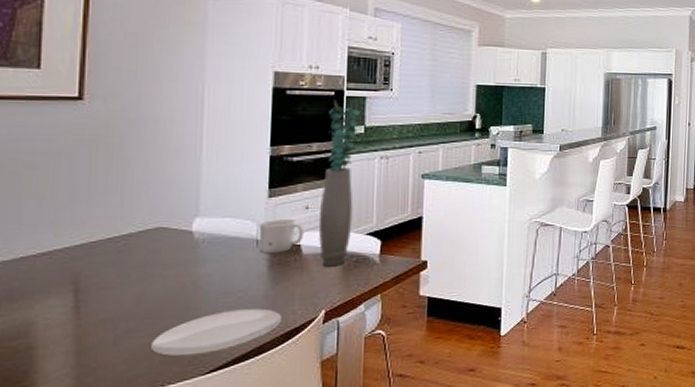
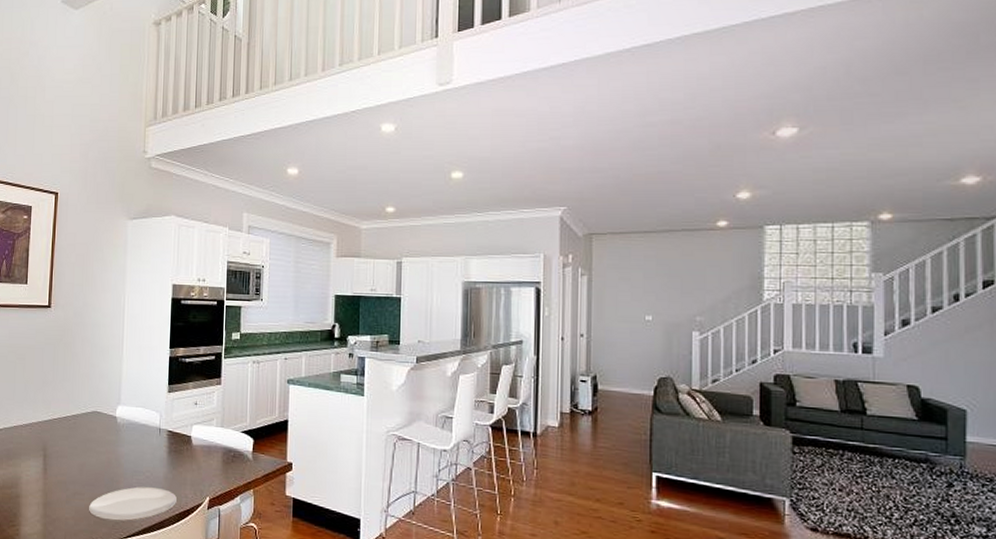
mug: present [260,218,305,255] -> none [161,411,194,442]
vase: present [318,100,361,267] -> none [204,309,238,459]

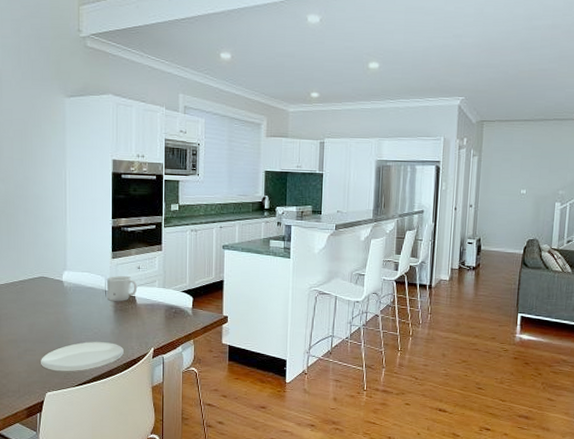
mug: none [161,411,194,442] -> present [107,275,138,302]

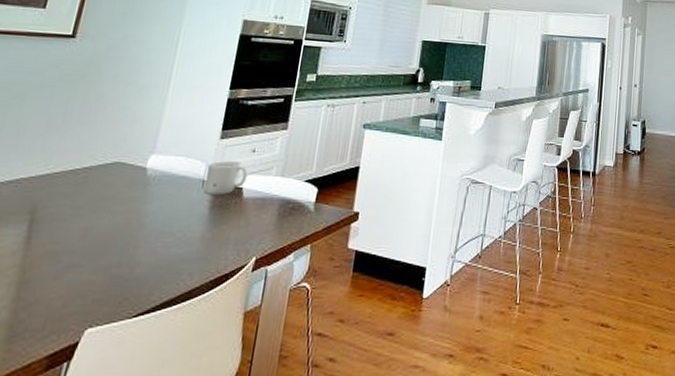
plate: present [41,342,125,373] -> none [87,251,215,298]

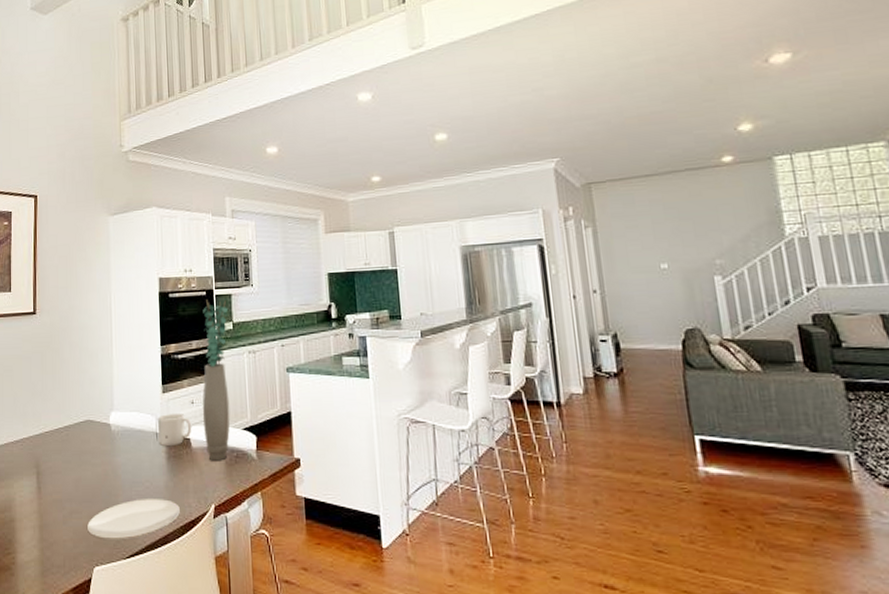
plate: none [87,251,215,298] -> present [87,499,181,541]
vase: none [259,49,315,212] -> present [202,300,231,461]

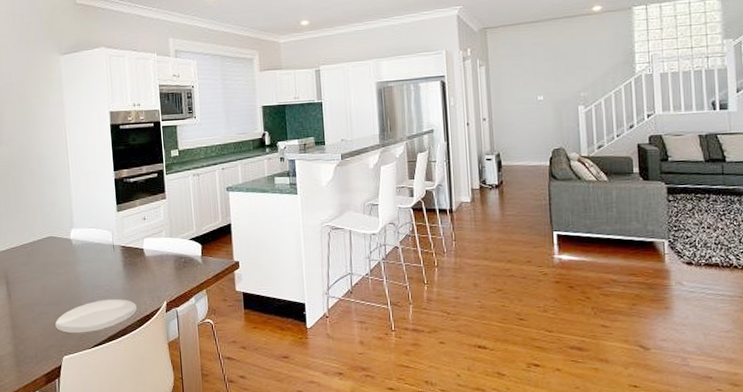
mug: present [158,413,192,447] -> none [114,227,145,257]
vase: present [202,300,231,461] -> none [151,130,179,267]

